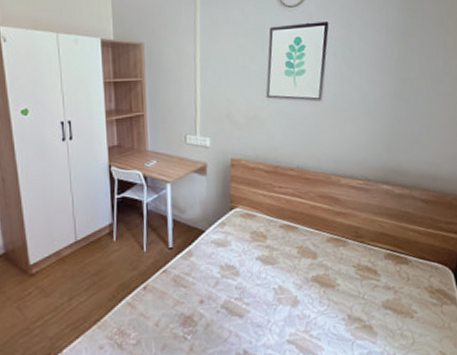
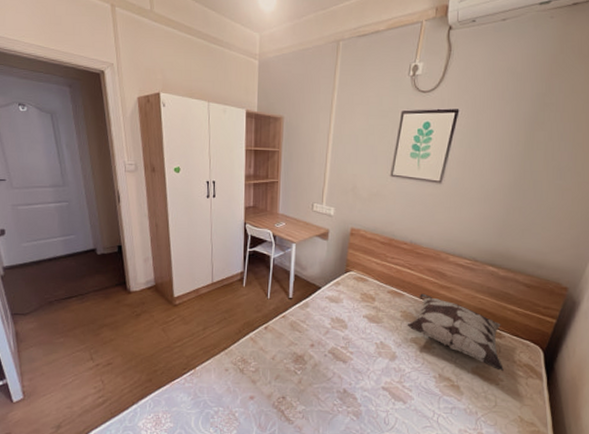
decorative pillow: none [305,223,416,302] -> present [407,293,504,372]

